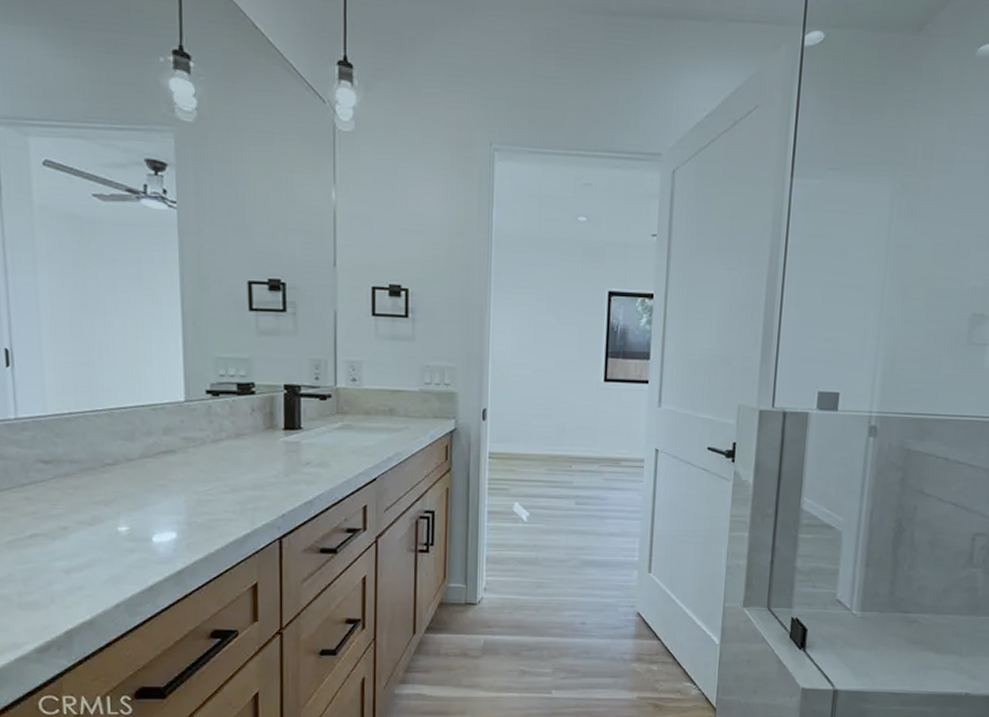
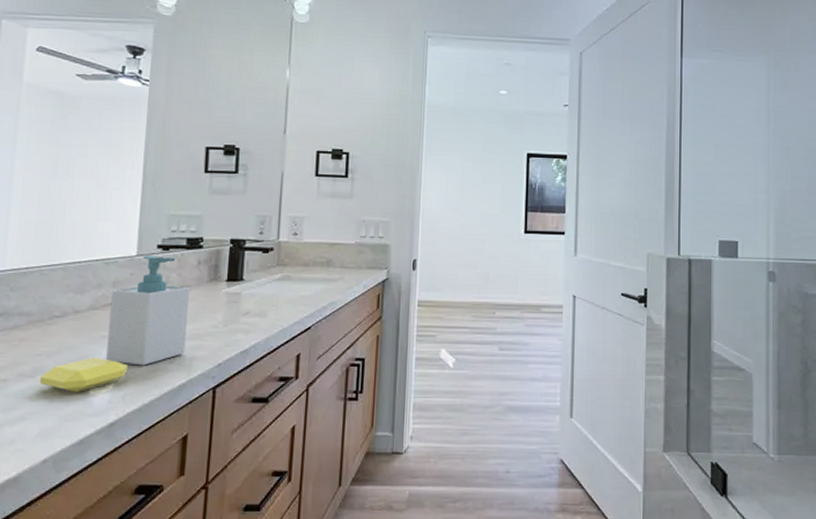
soap bar: none [100,506,190,541] -> present [39,357,129,393]
soap bottle: none [163,401,247,515] -> present [106,255,189,366]

